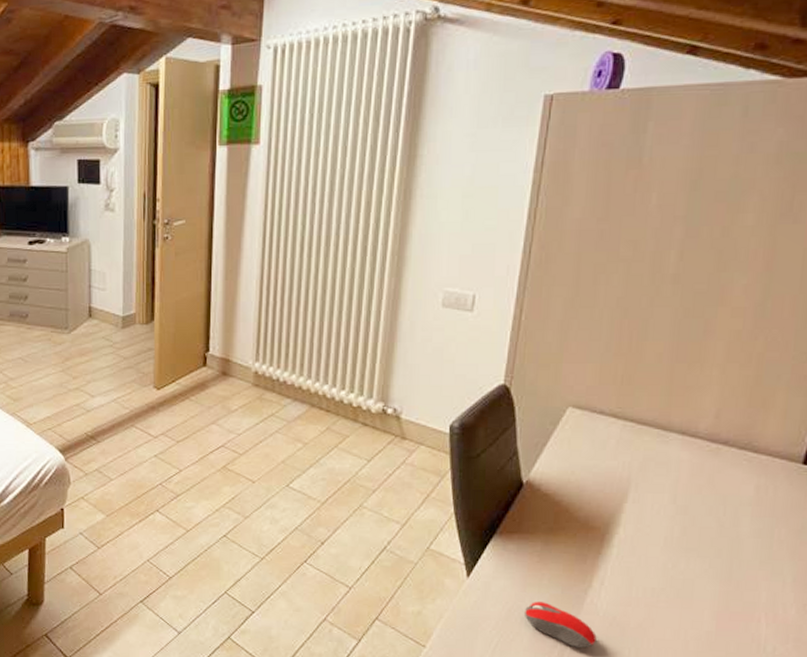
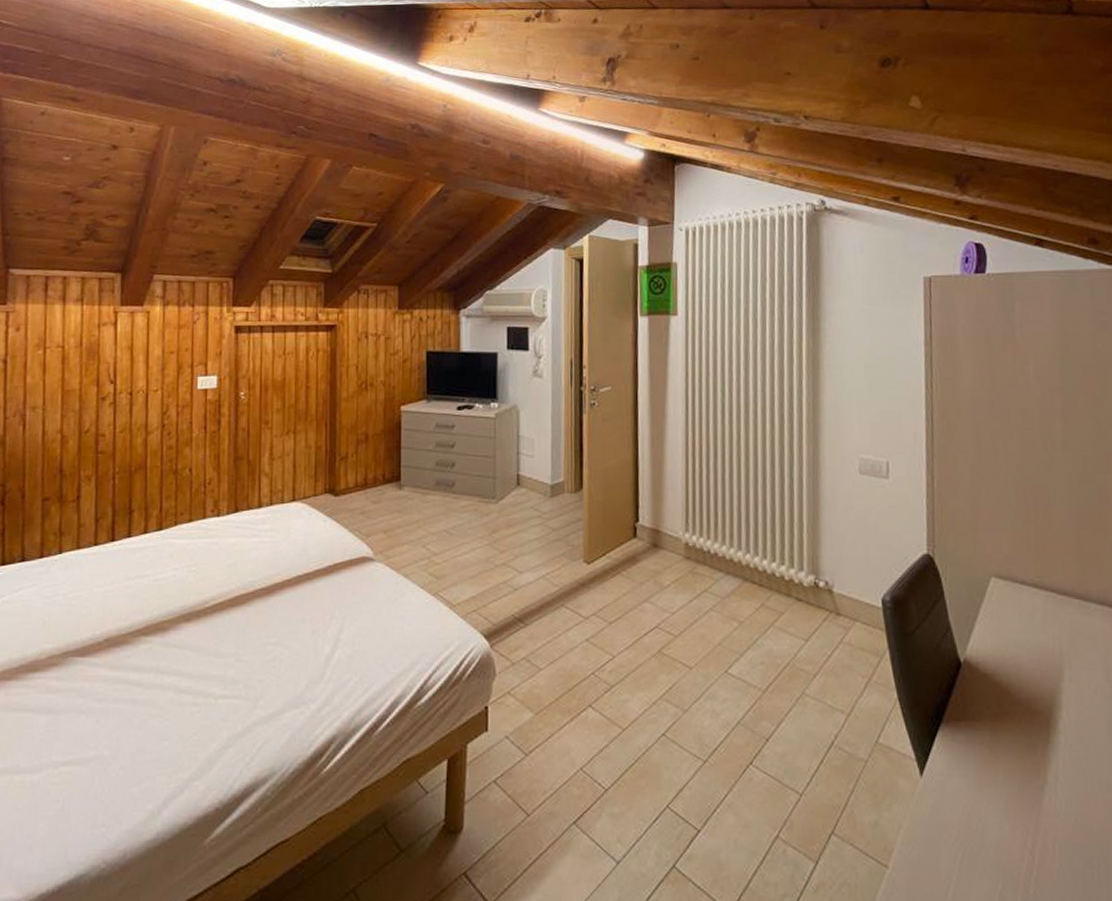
computer mouse: present [525,602,597,649] -> none [985,803,1063,861]

